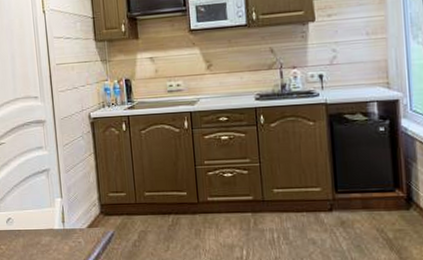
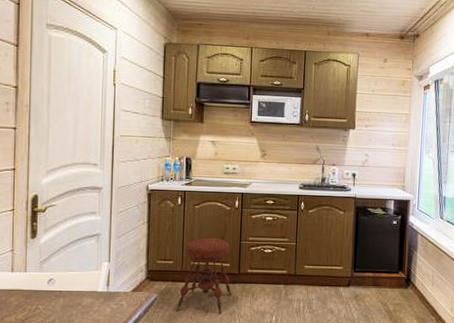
stool: none [135,164,193,248] -> present [176,237,232,314]

